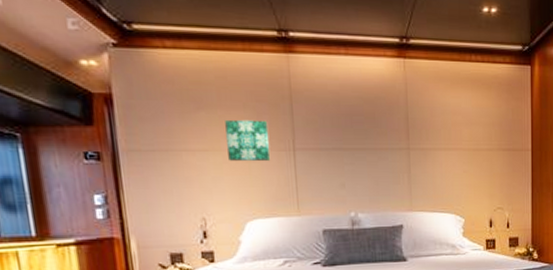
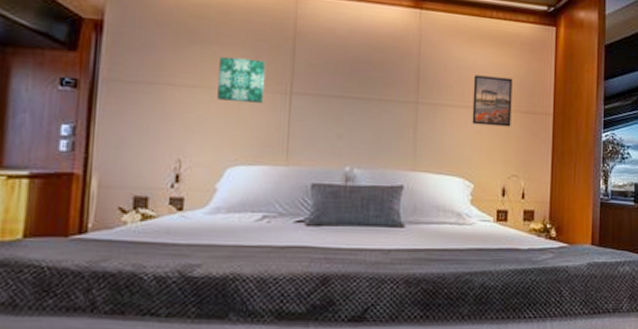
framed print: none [458,118,494,165] -> present [472,75,513,127]

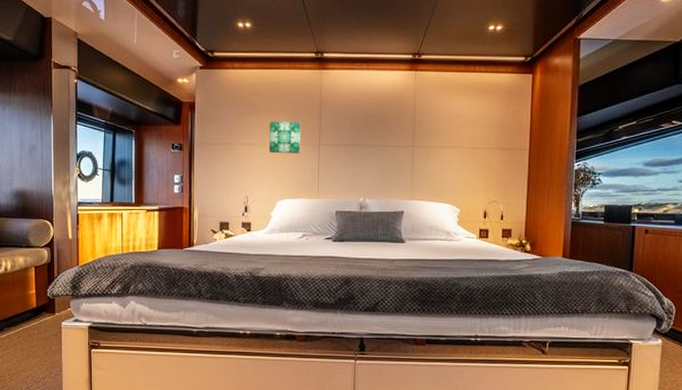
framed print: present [472,75,513,127] -> none [458,121,493,162]

